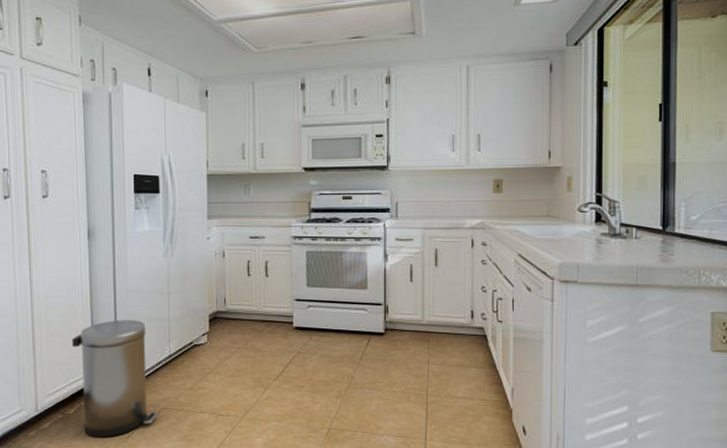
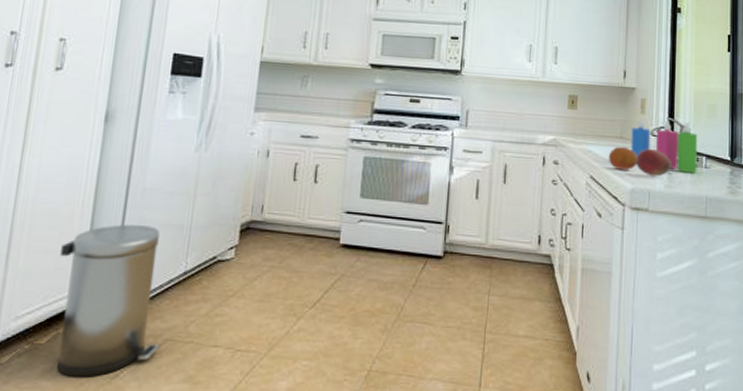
fruit: none [535,224,565,246] -> present [608,146,638,170]
soap dispenser: none [558,196,627,244] -> present [630,119,698,173]
fruit: none [563,224,600,251] -> present [635,148,672,177]

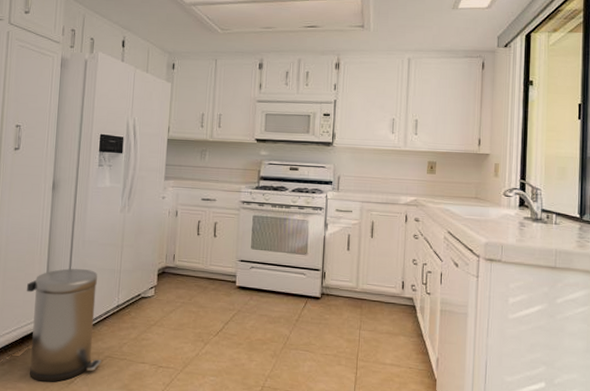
fruit: present [608,146,638,170] -> none [464,205,491,226]
soap dispenser: present [630,119,698,173] -> none [485,181,548,229]
fruit: present [635,148,672,177] -> none [489,207,523,232]

